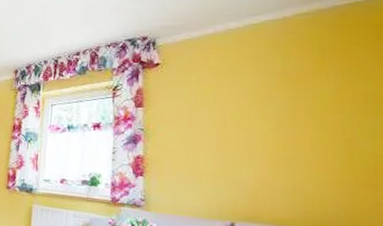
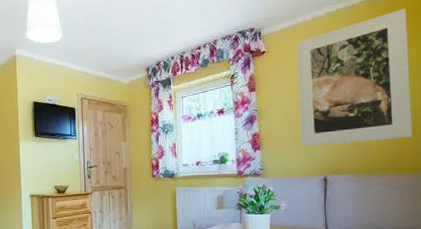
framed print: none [200,25,373,190] -> present [296,8,413,147]

